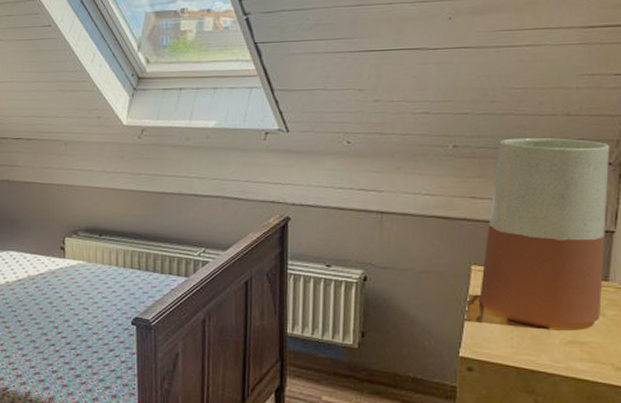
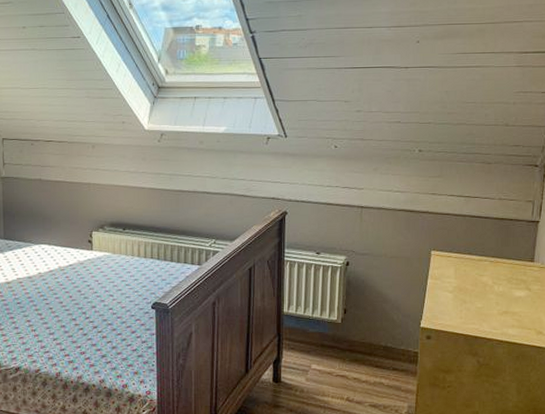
vase: present [479,137,610,329] -> none [437,143,538,302]

